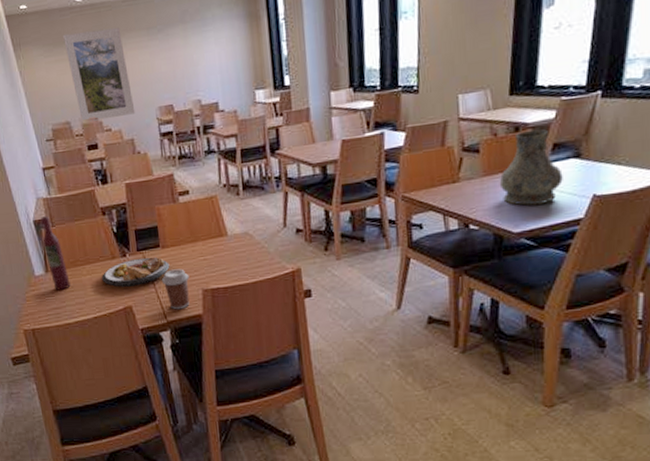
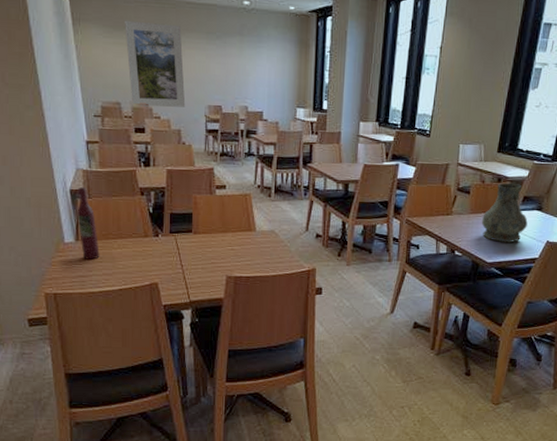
plate: present [102,257,170,288] -> none [132,239,199,265]
coffee cup: present [161,269,190,310] -> none [189,254,216,292]

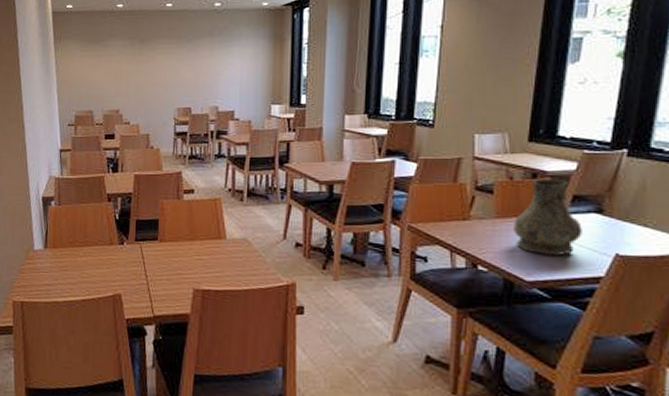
wine bottle: present [77,187,100,260] -> none [47,194,66,268]
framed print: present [125,20,186,108] -> none [100,33,155,113]

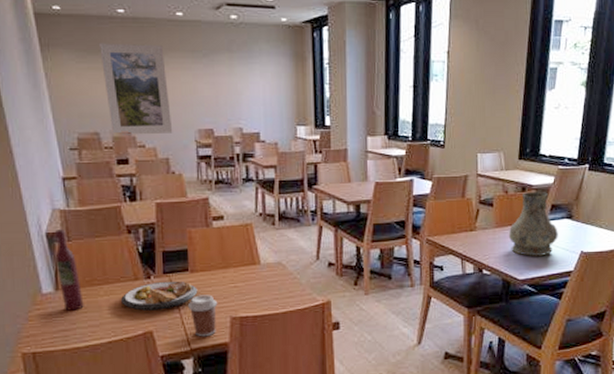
wine bottle: none [47,194,66,268] -> present [55,229,84,311]
plate: none [97,248,165,275] -> present [121,281,198,311]
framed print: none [100,33,155,113] -> present [99,43,173,135]
coffee cup: none [154,264,182,306] -> present [187,295,218,337]

